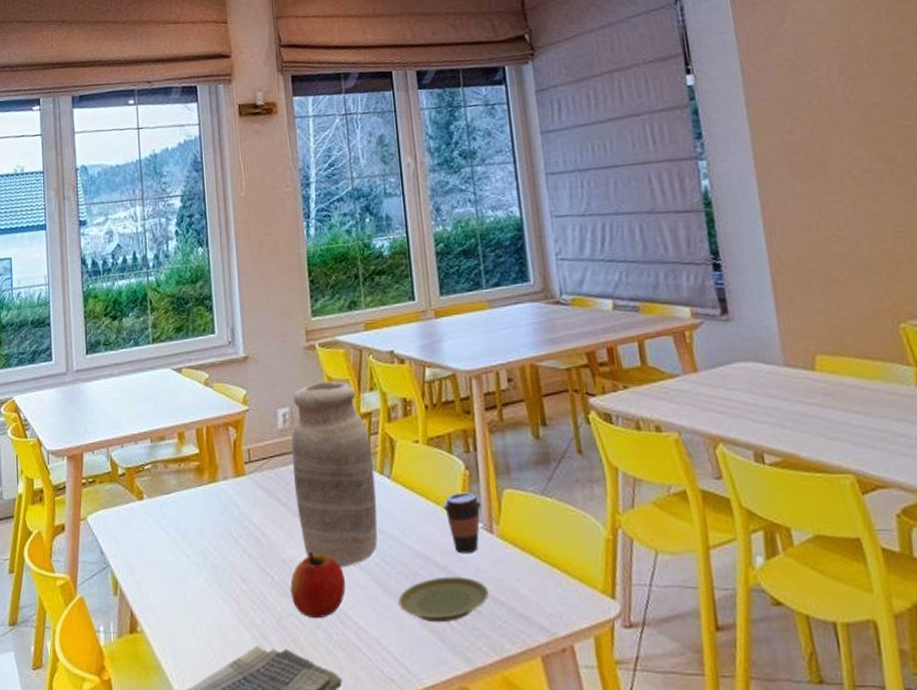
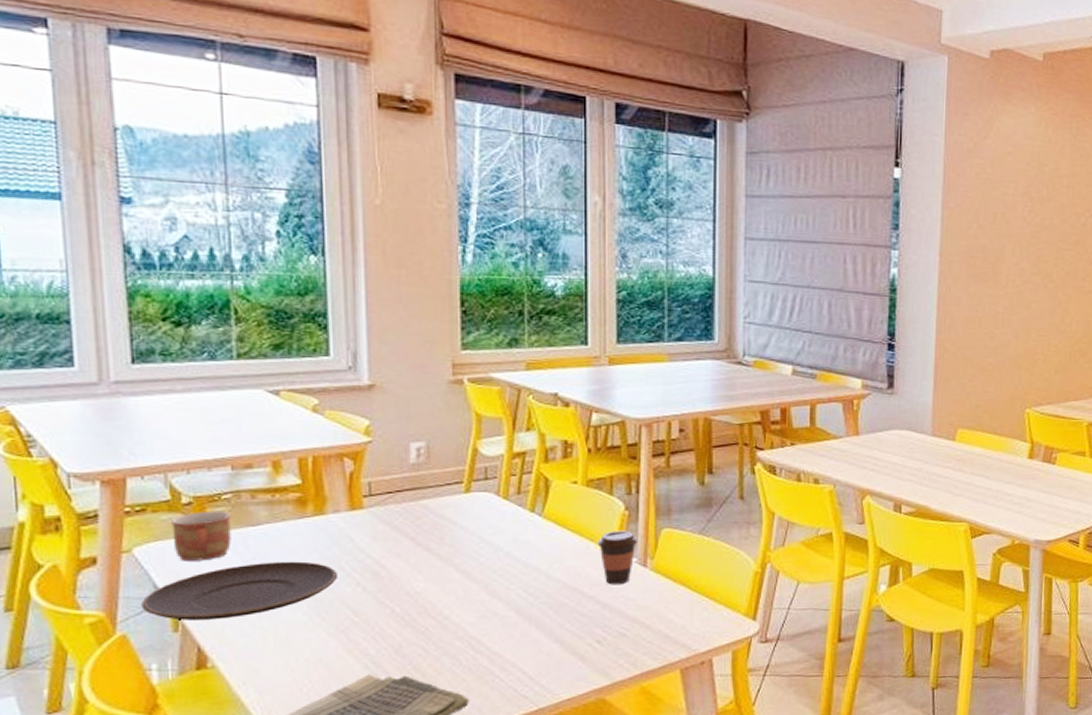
plate: none [93,528,229,584] -> present [141,561,339,621]
mug: none [112,480,152,528] -> present [171,510,231,561]
apple: present [290,551,346,619] -> none [414,584,480,647]
vase: present [291,381,378,568] -> none [425,418,524,599]
plate: present [398,576,489,623] -> none [539,605,635,646]

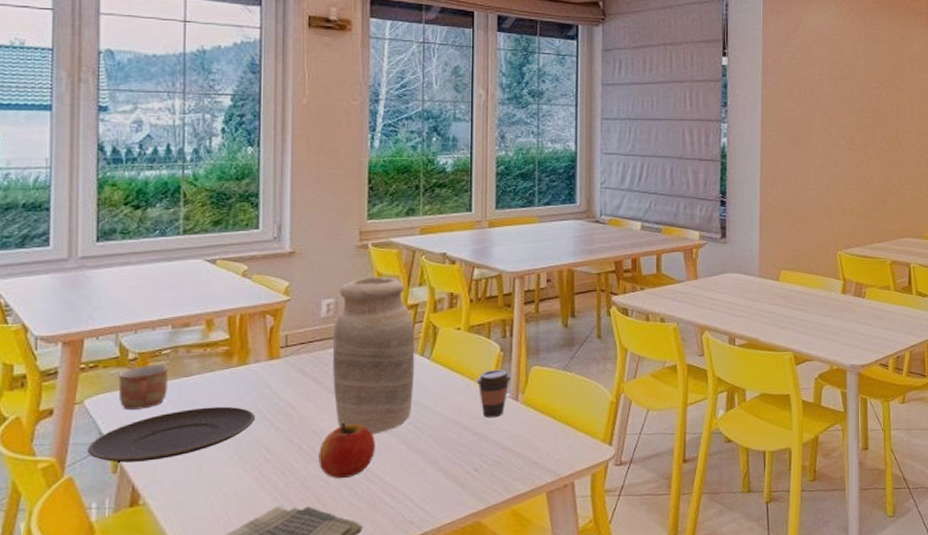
apple: none [414,584,480,647] -> present [319,422,375,479]
vase: none [425,418,524,599] -> present [332,276,415,435]

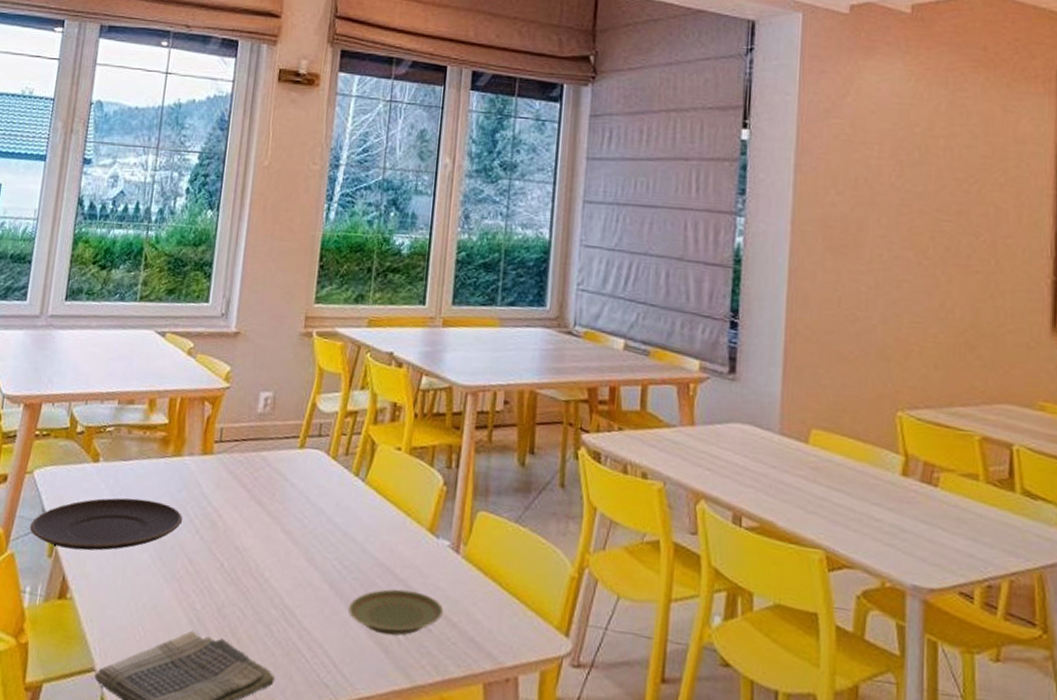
mug: present [118,364,168,410] -> none [63,441,110,490]
apple: present [319,422,375,479] -> none [238,543,298,613]
vase: present [332,276,415,435] -> none [261,371,351,565]
plate: none [425,436,508,474] -> present [348,589,443,636]
coffee cup: present [476,369,512,418] -> none [413,507,454,571]

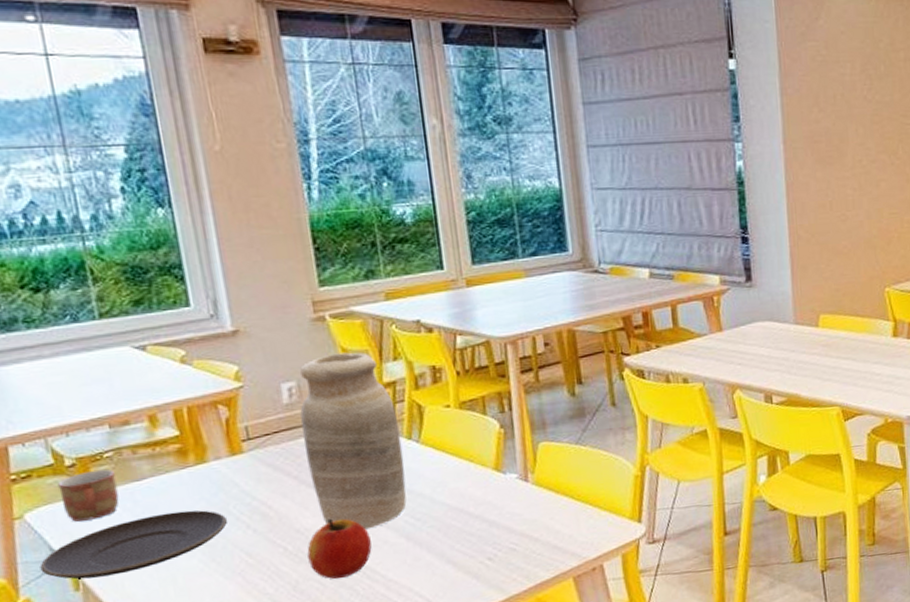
mug: none [63,441,110,490] -> present [58,469,120,522]
apple: none [238,543,298,613] -> present [307,518,372,580]
vase: none [261,371,351,565] -> present [300,352,407,530]
plate: present [348,589,443,636] -> none [430,522,524,565]

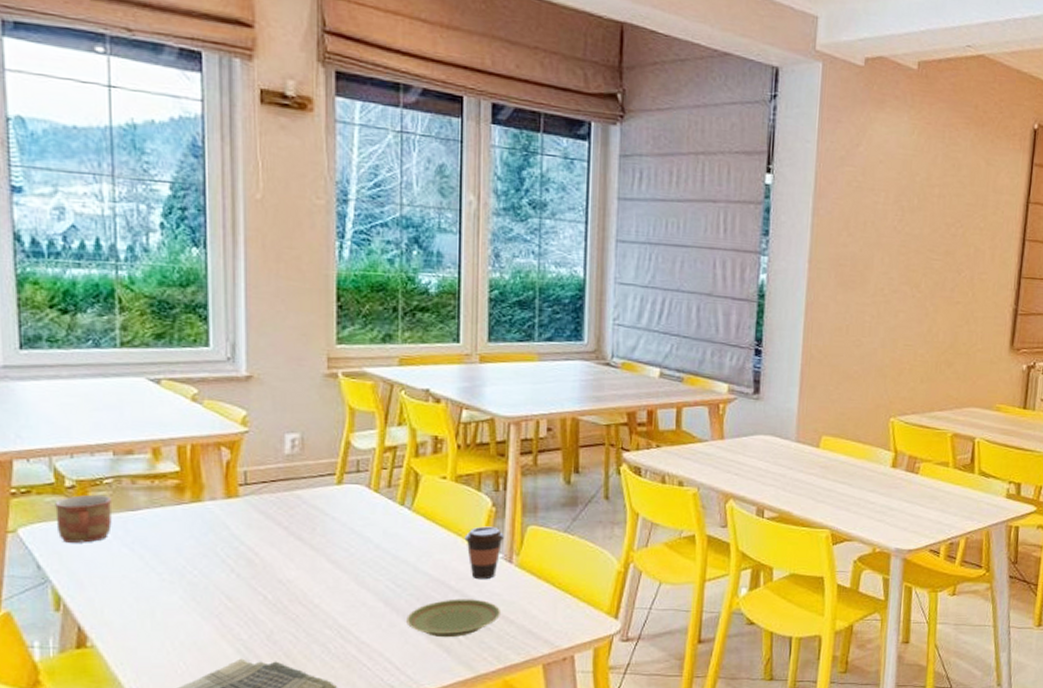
plate: present [39,510,228,580] -> none [25,546,214,601]
vase: present [300,352,407,530] -> none [298,411,394,589]
apple: present [307,518,372,580] -> none [286,573,349,635]
plate: none [430,522,524,565] -> present [407,599,500,638]
coffee cup: none [476,448,517,503] -> present [464,526,505,580]

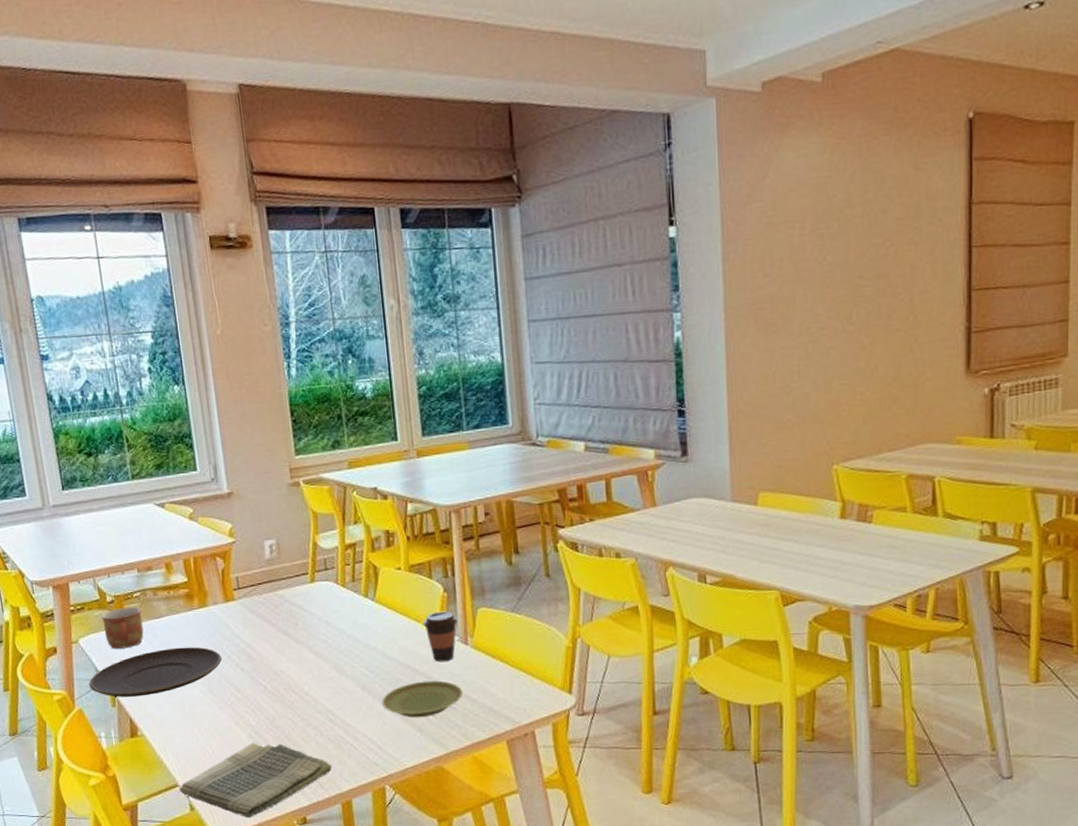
plate: none [25,546,214,601] -> present [89,647,222,697]

